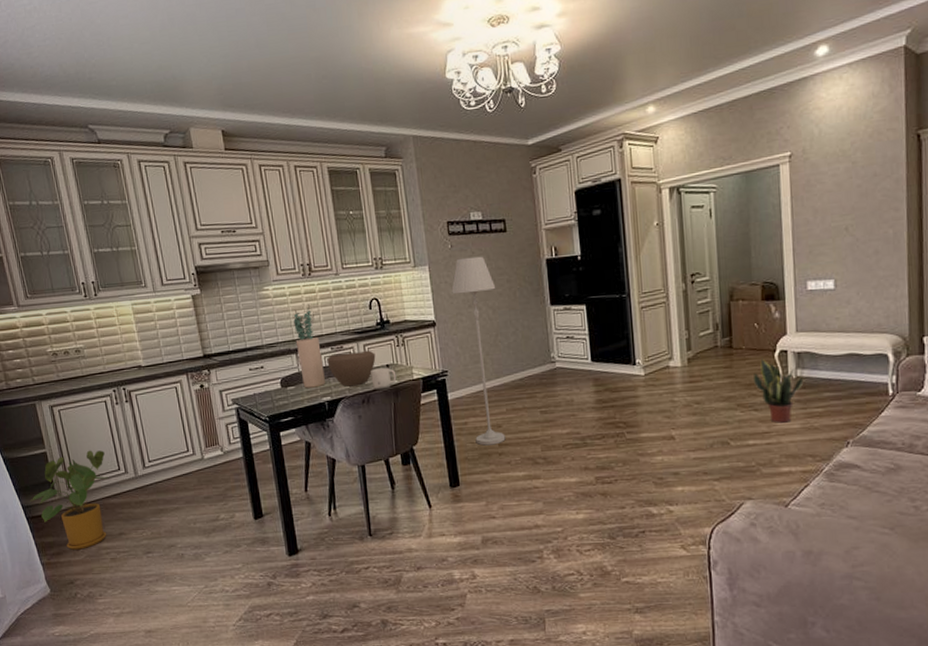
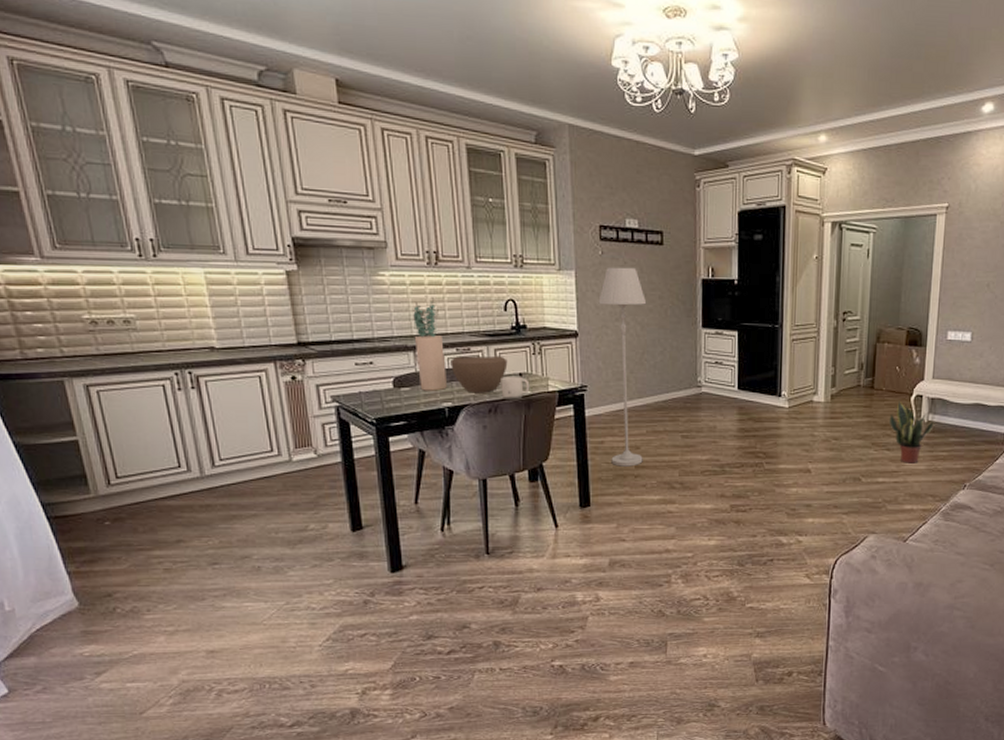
house plant: present [30,450,108,550] -> none [52,441,164,558]

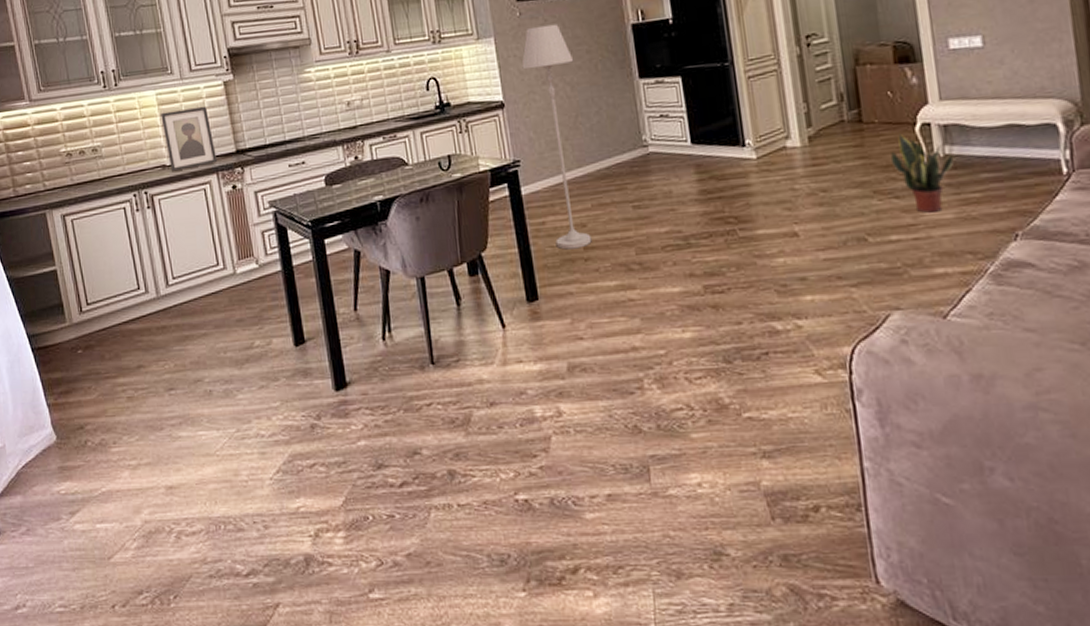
picture frame: none [210,292,276,355] -> present [161,105,218,172]
vase: present [413,297,447,391] -> none [339,87,377,186]
bowl: present [450,355,508,393] -> none [378,138,435,183]
mug: present [501,375,530,400] -> none [429,158,460,186]

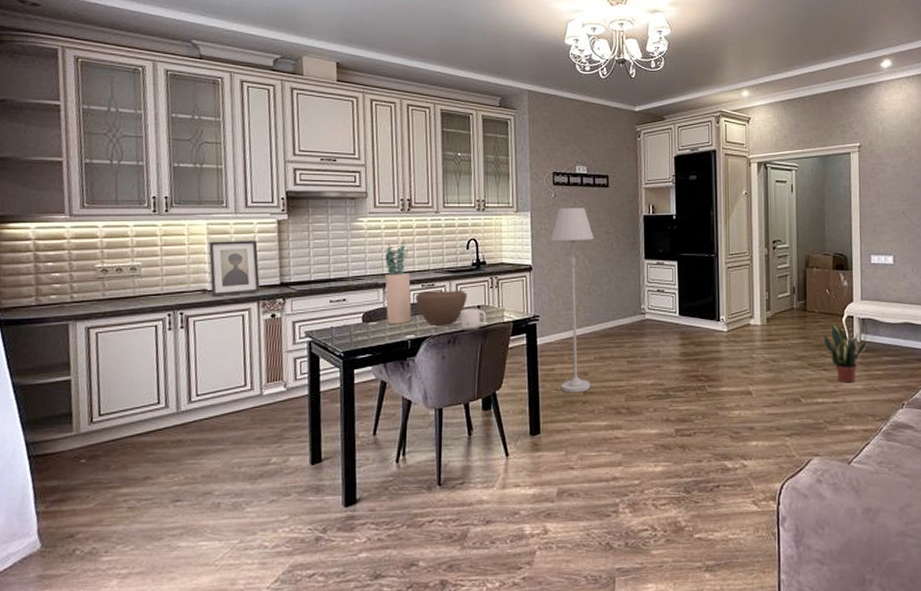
vase: none [339,87,377,186] -> present [384,239,412,325]
bowl: none [378,138,435,183] -> present [416,290,468,326]
mug: none [429,158,460,186] -> present [460,308,487,330]

